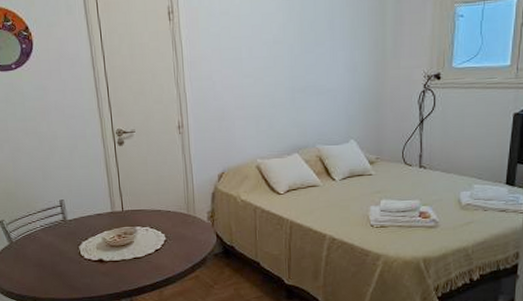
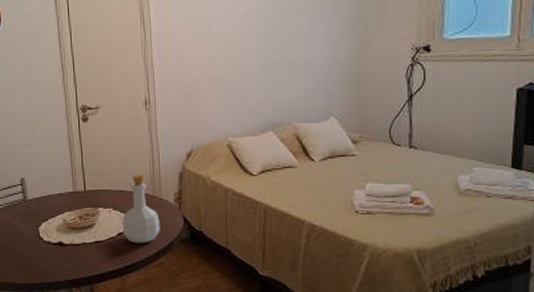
bottle: none [159,194,195,259] -> present [122,174,160,243]

